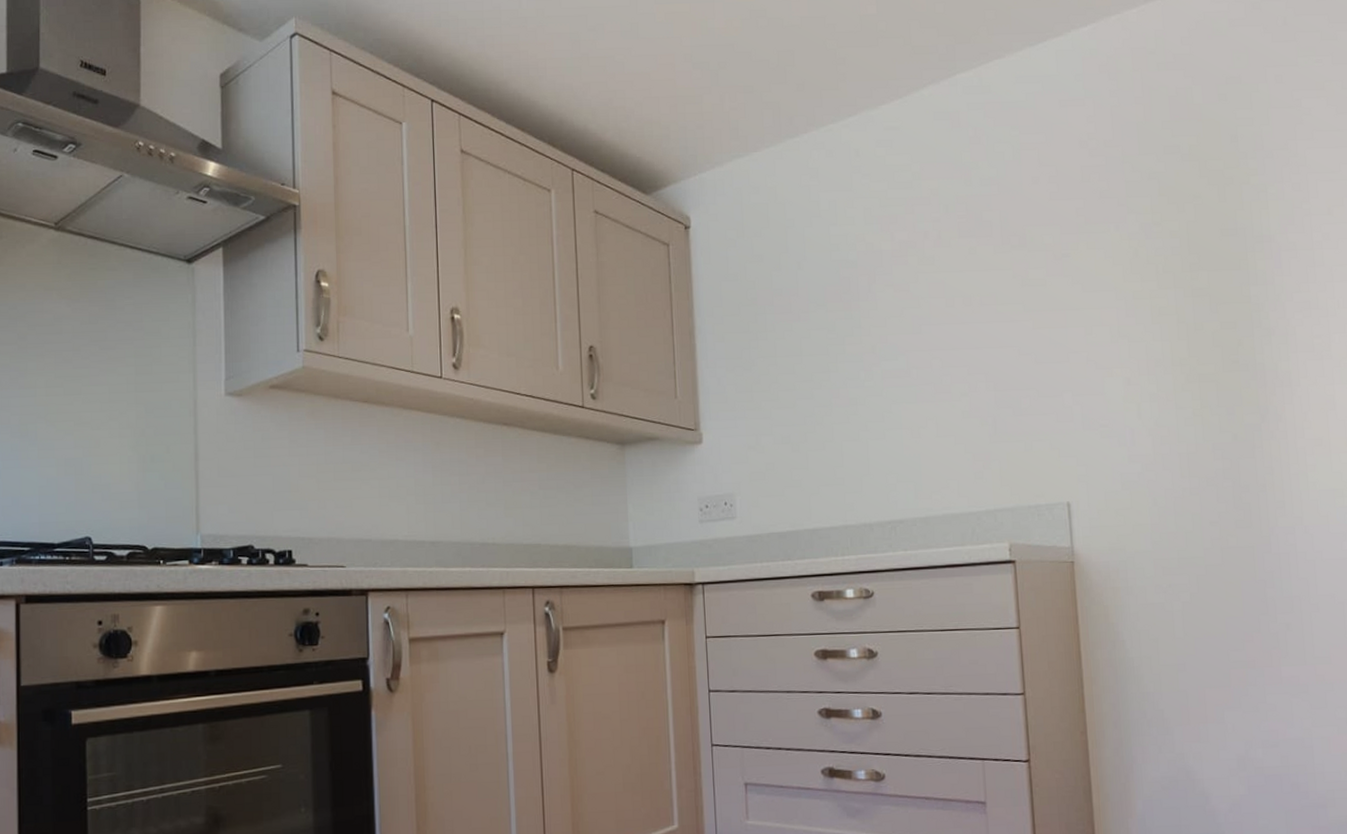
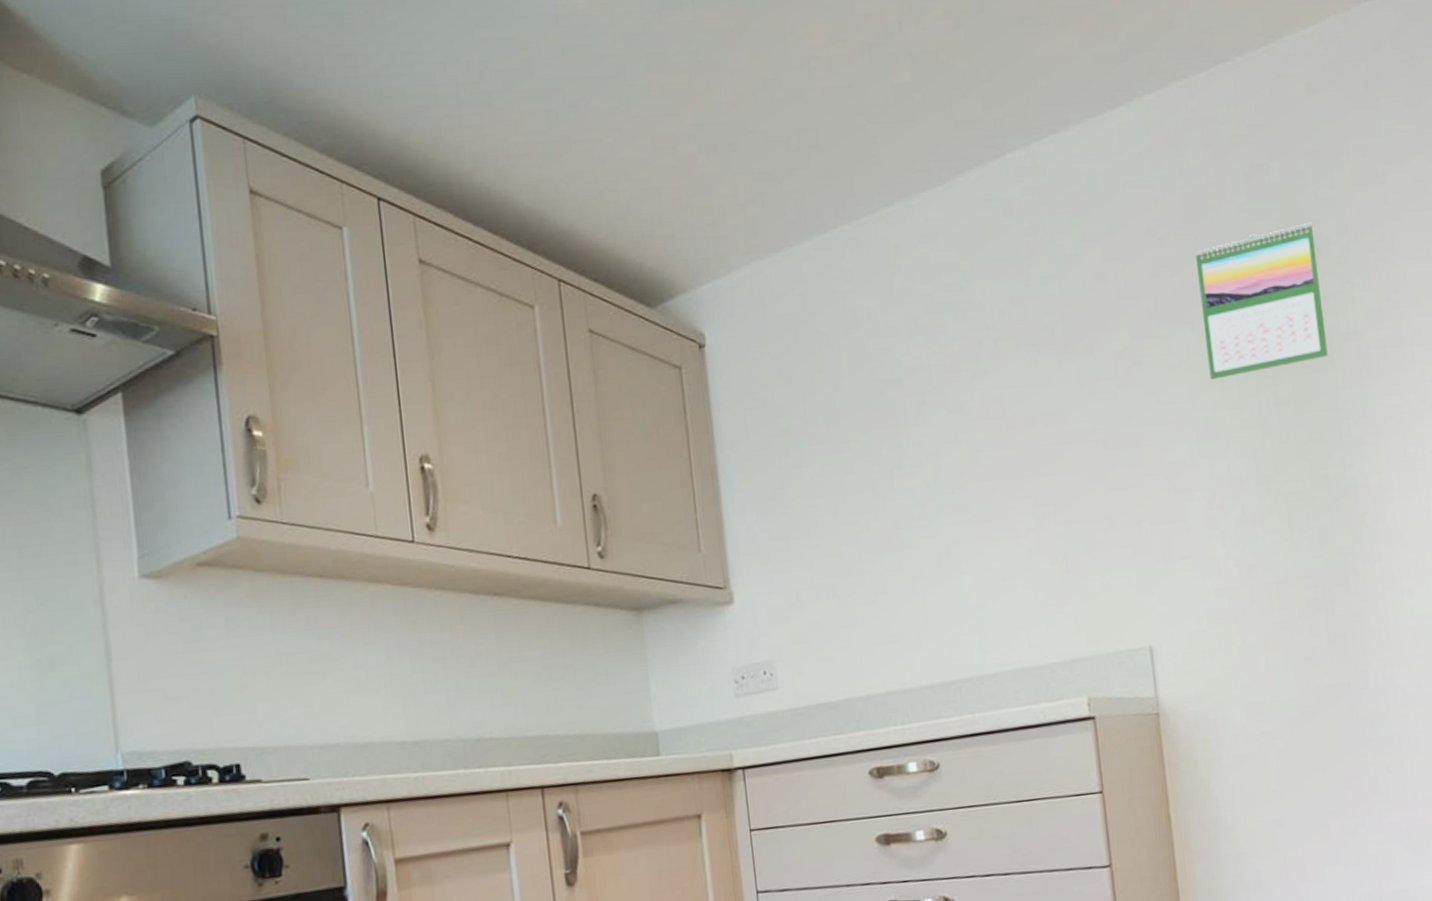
calendar: none [1122,138,1243,272] -> present [1195,222,1329,380]

